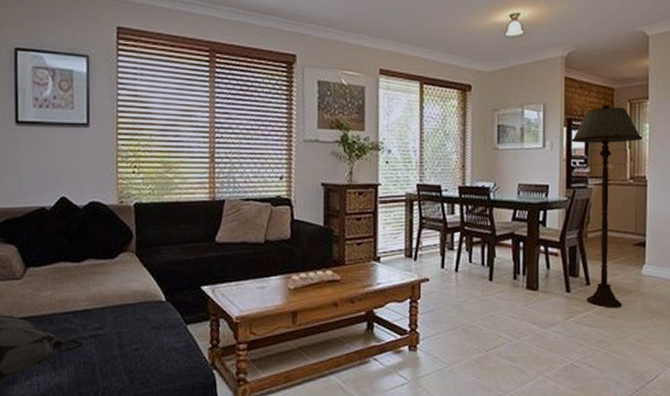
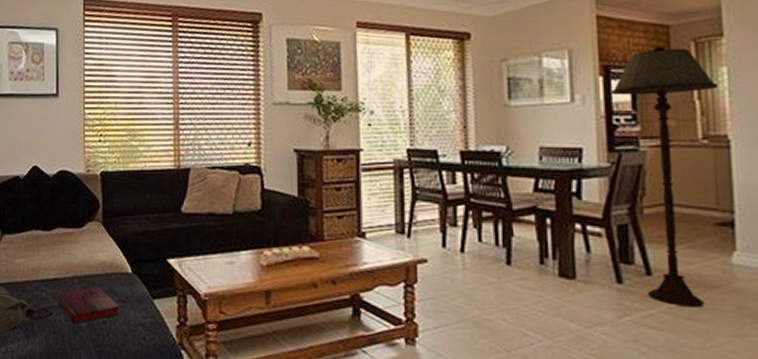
hardback book: none [87,315,154,354] -> present [56,286,120,325]

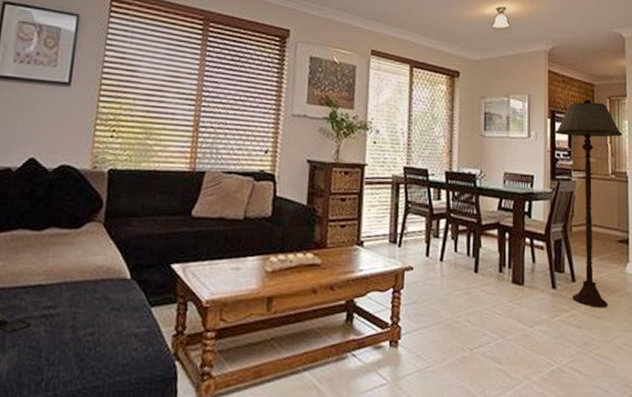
hardback book: present [56,286,120,325] -> none [37,293,113,337]

